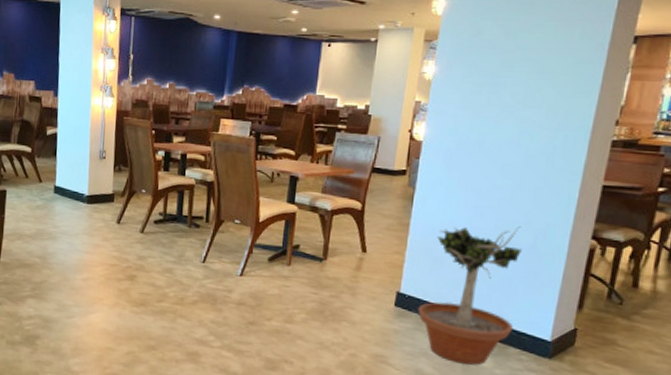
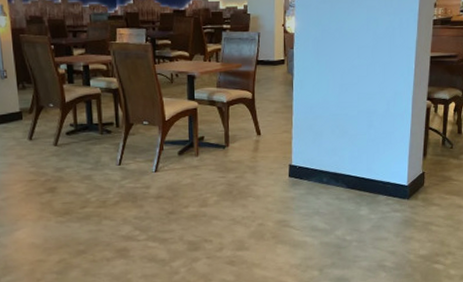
potted tree: present [418,226,522,365] -> none [308,97,380,215]

